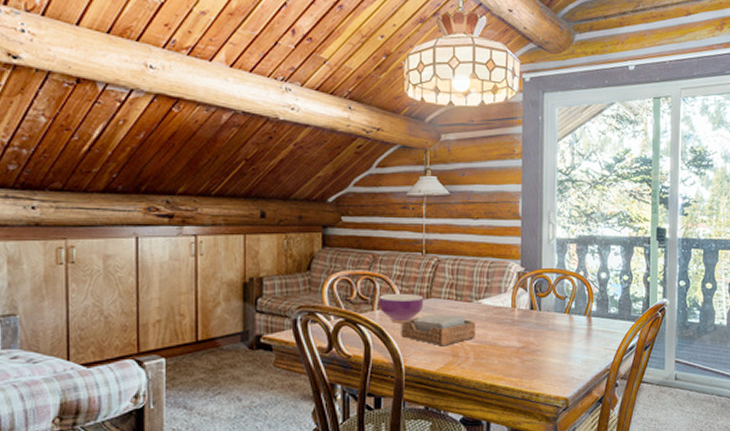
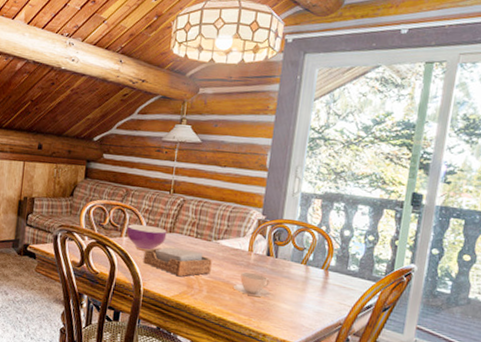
teacup: none [500,330,539,355] -> present [233,272,271,297]

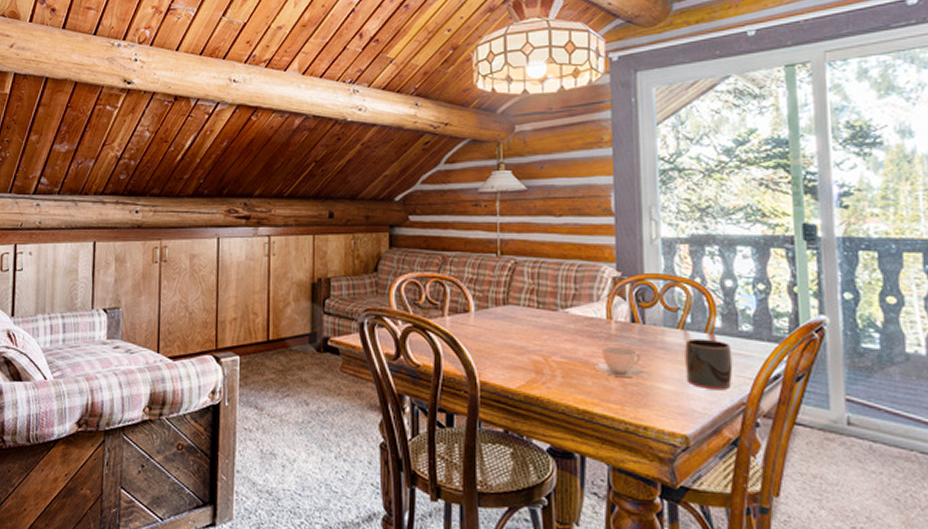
bowl: present [126,224,167,251] -> none [448,298,500,332]
napkin holder: present [143,247,212,277] -> none [474,323,563,361]
mug: none [301,272,340,312] -> present [685,338,733,389]

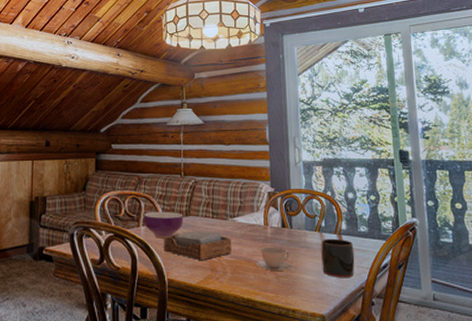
bowl: none [448,298,500,332] -> present [143,211,184,238]
napkin holder: none [474,323,563,361] -> present [163,231,232,261]

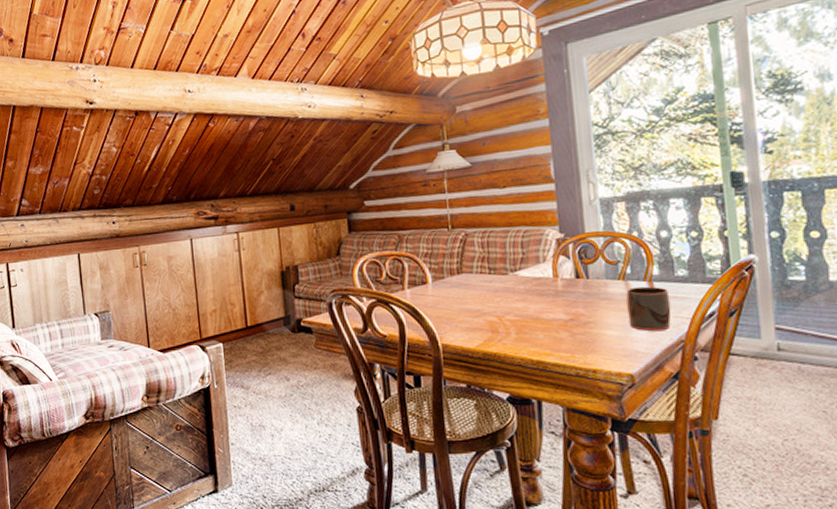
bowl: present [143,211,184,238] -> none [407,270,456,301]
napkin holder: present [163,231,232,261] -> none [433,289,515,323]
teacup: present [255,246,293,270] -> none [544,301,591,328]

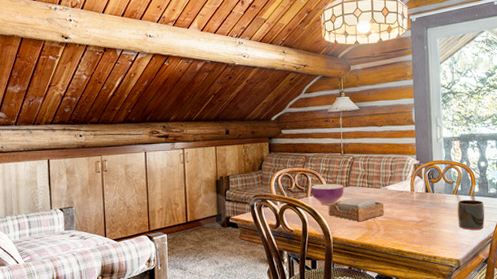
bowl: none [407,270,456,301] -> present [310,183,344,206]
napkin holder: none [433,289,515,323] -> present [328,198,384,222]

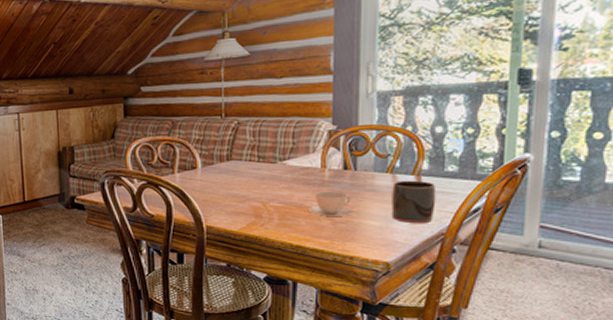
bowl: present [310,183,344,206] -> none [178,156,224,185]
napkin holder: present [328,198,384,222] -> none [201,176,280,207]
teacup: none [403,208,434,227] -> present [308,191,354,216]

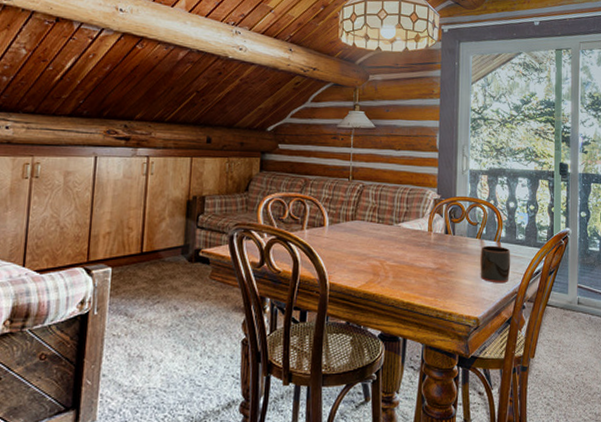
teacup: present [308,191,354,216] -> none [417,252,452,275]

